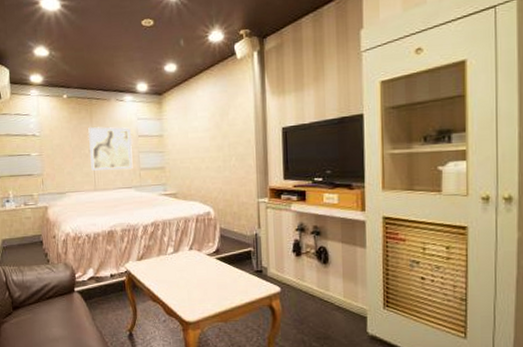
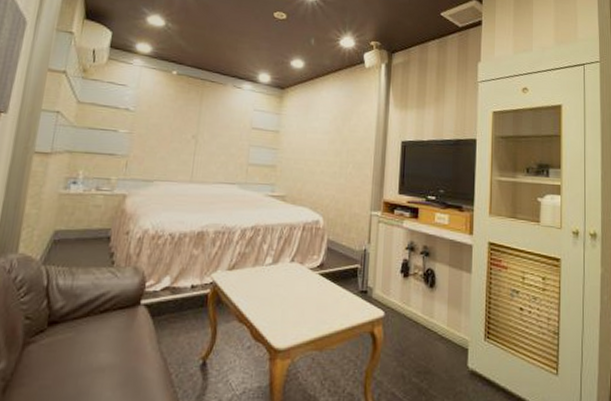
wall art: present [87,126,133,171] -> none [190,110,245,164]

